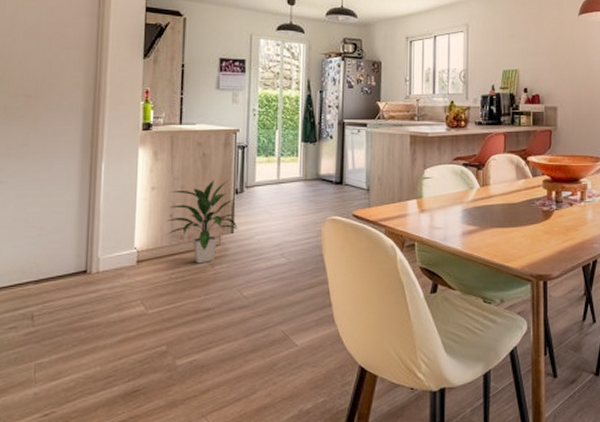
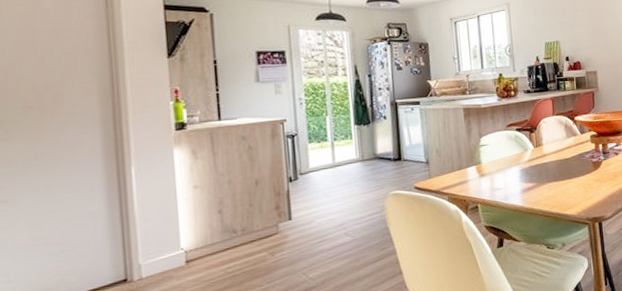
indoor plant: present [166,180,238,263] -> none [215,169,296,254]

